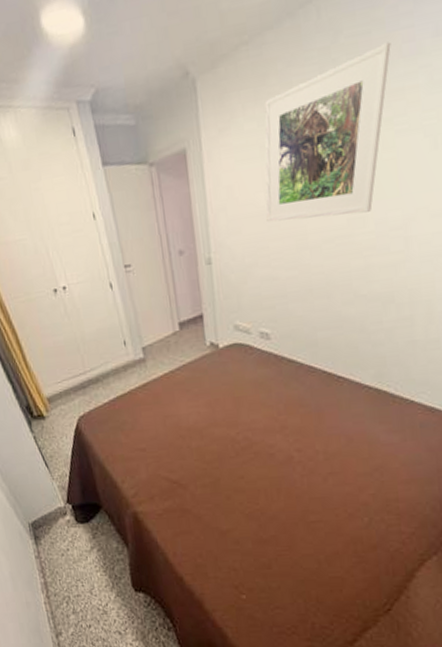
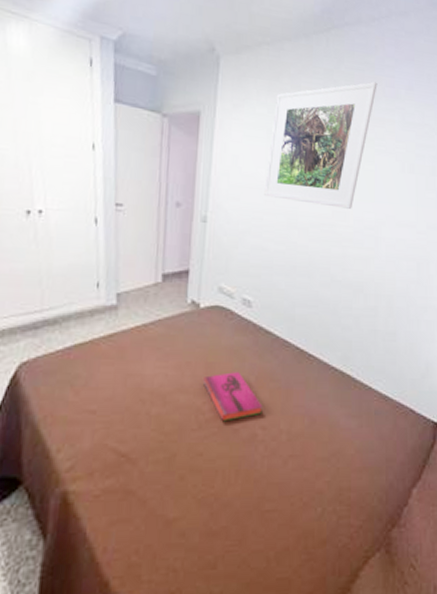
hardback book: none [232,402,296,448] -> present [202,372,263,422]

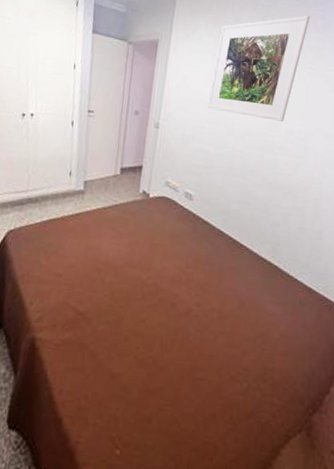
hardback book: present [202,372,263,422] -> none [148,253,198,296]

